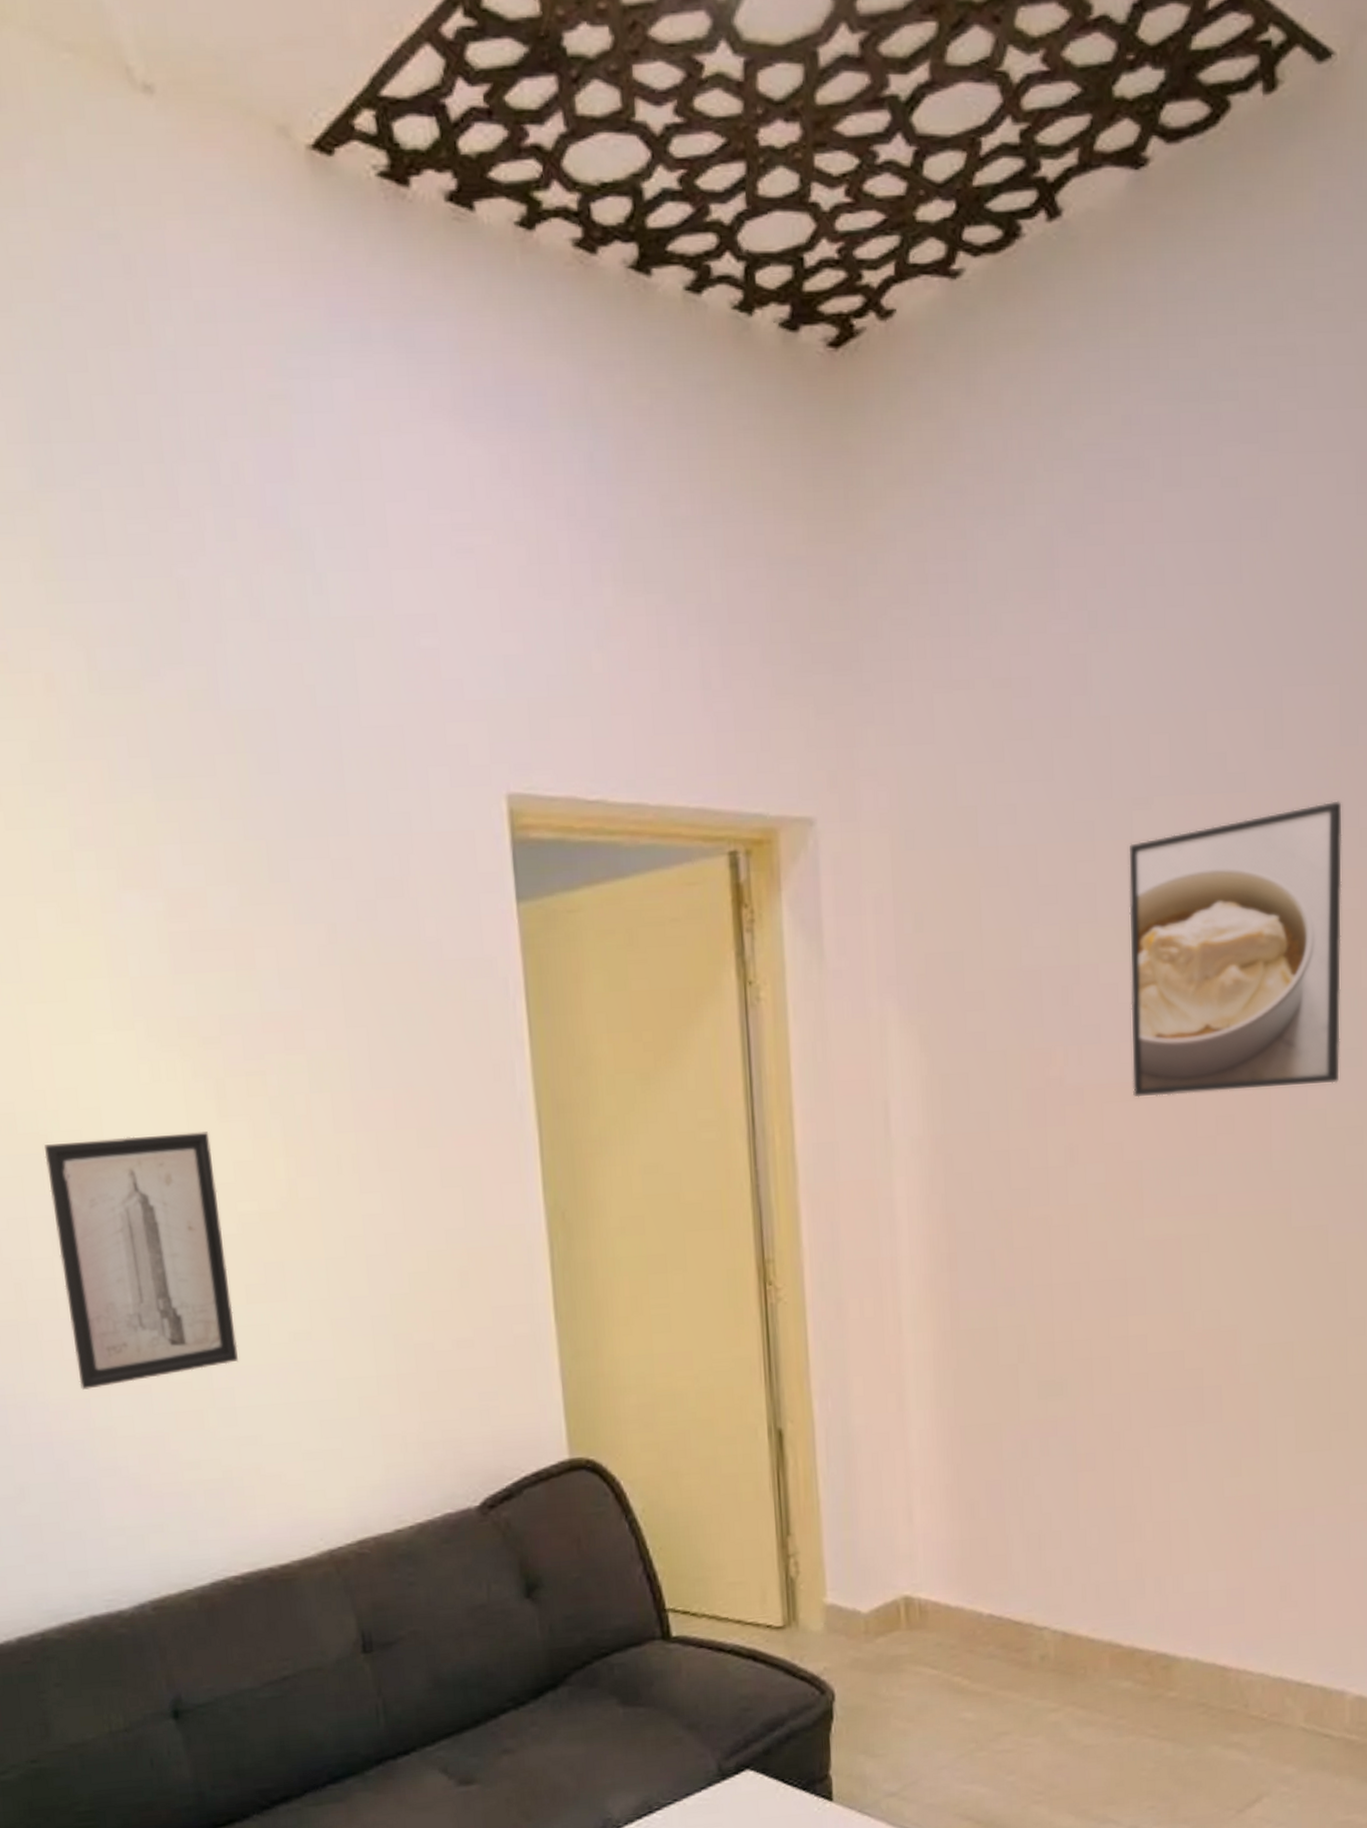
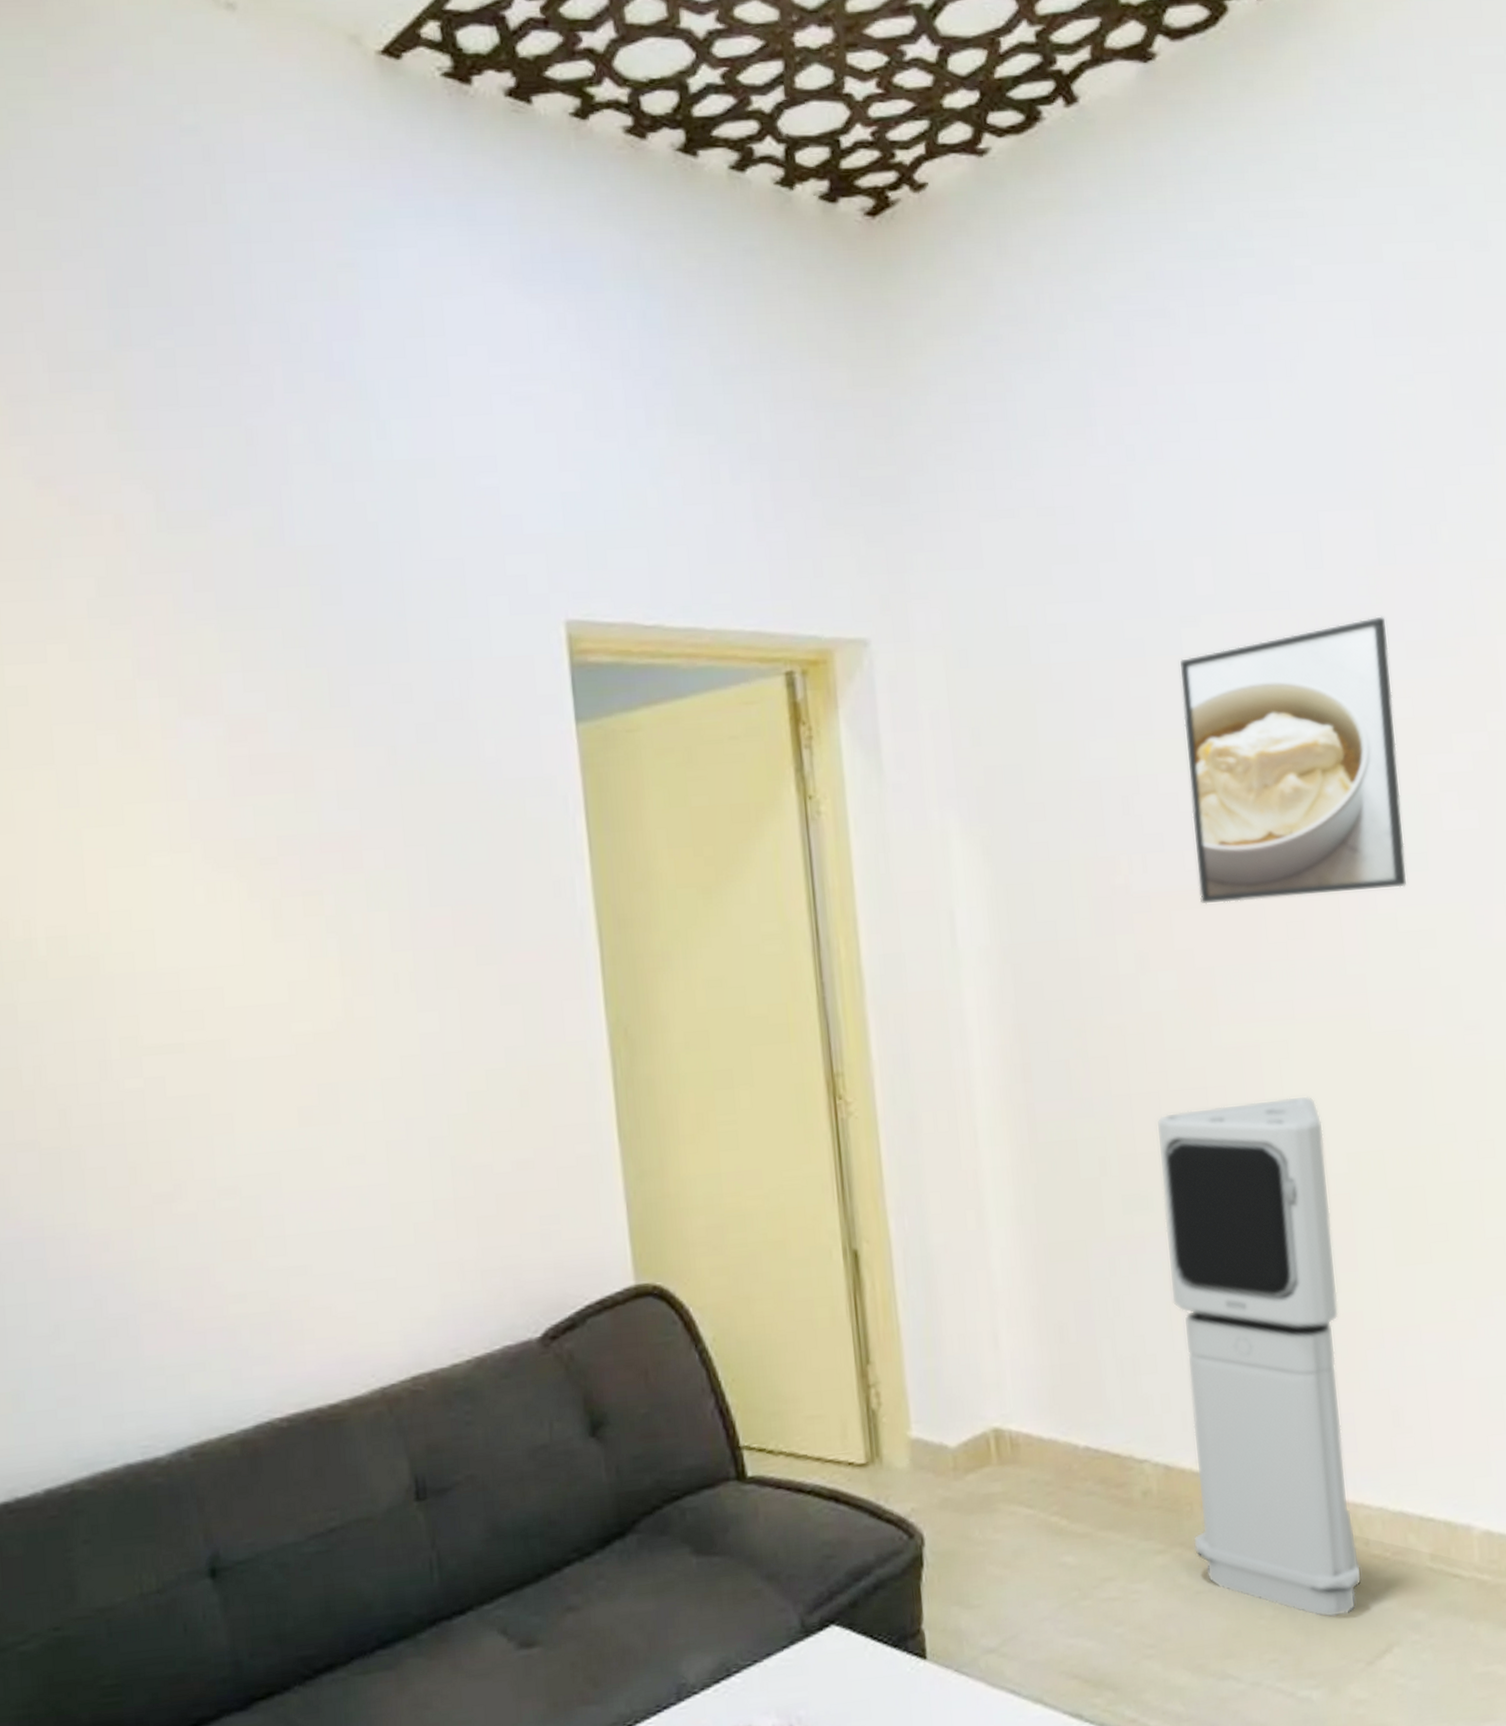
wall art: present [45,1132,238,1390] -> none [95,952,289,1219]
air purifier: none [1075,1288,1240,1771] -> present [1156,1095,1362,1618]

